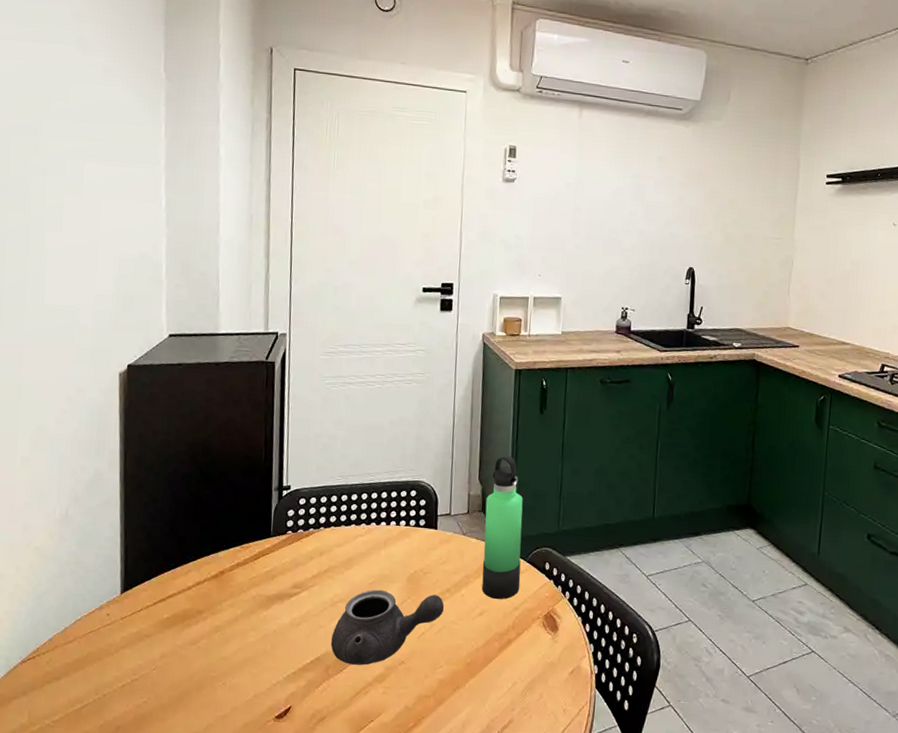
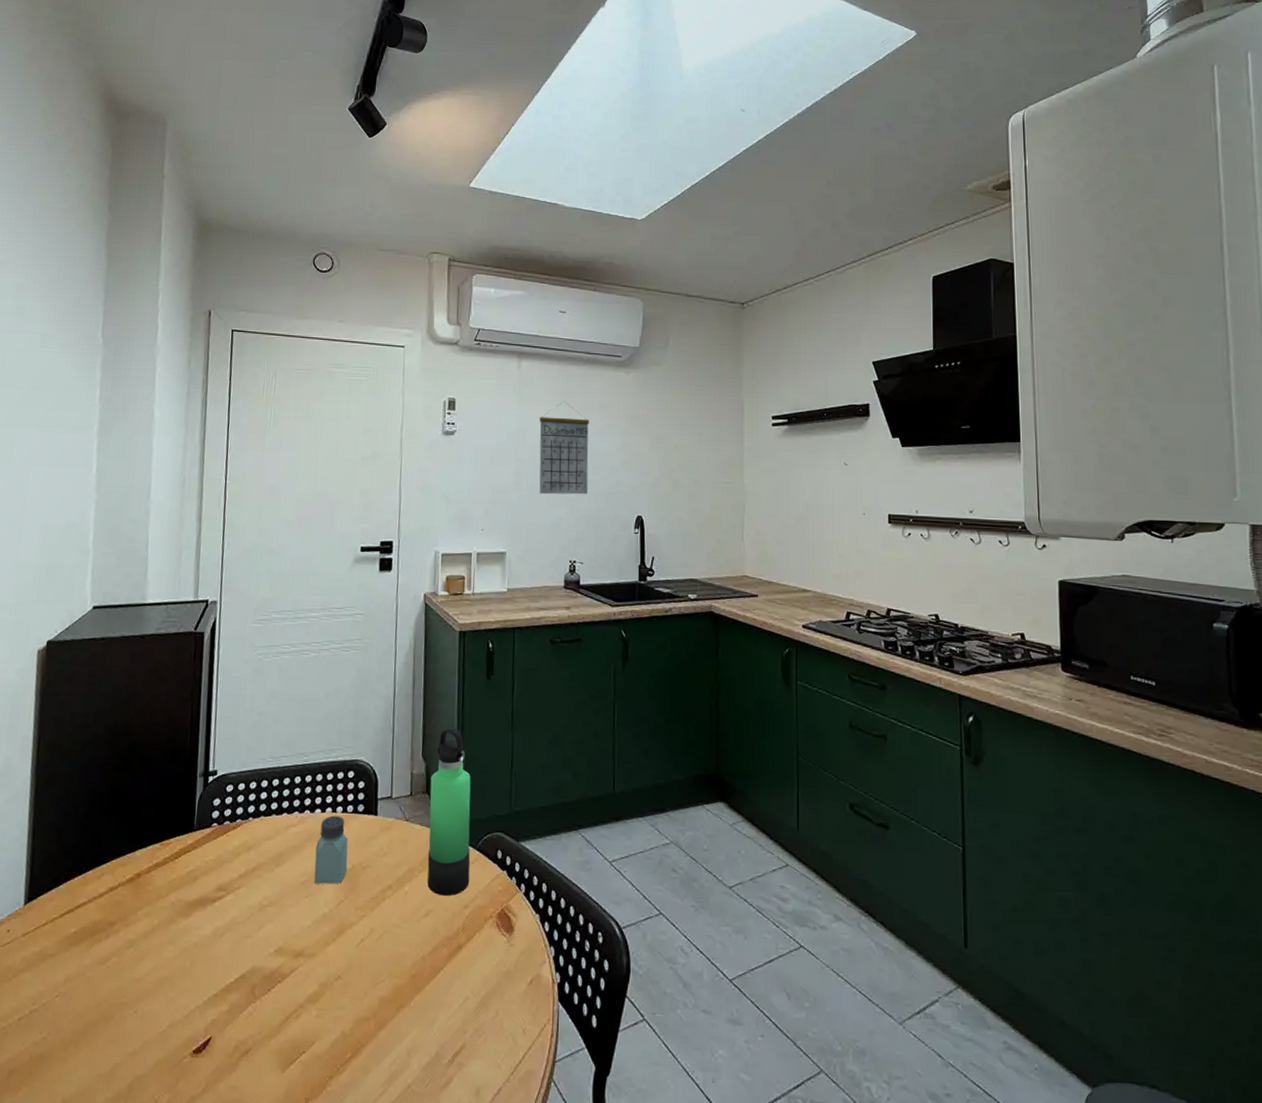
teapot: present [331,589,445,665] -> none [258,889,386,983]
saltshaker: none [380,528,411,586] -> present [314,815,348,884]
calendar: none [595,152,648,245] -> present [539,401,590,495]

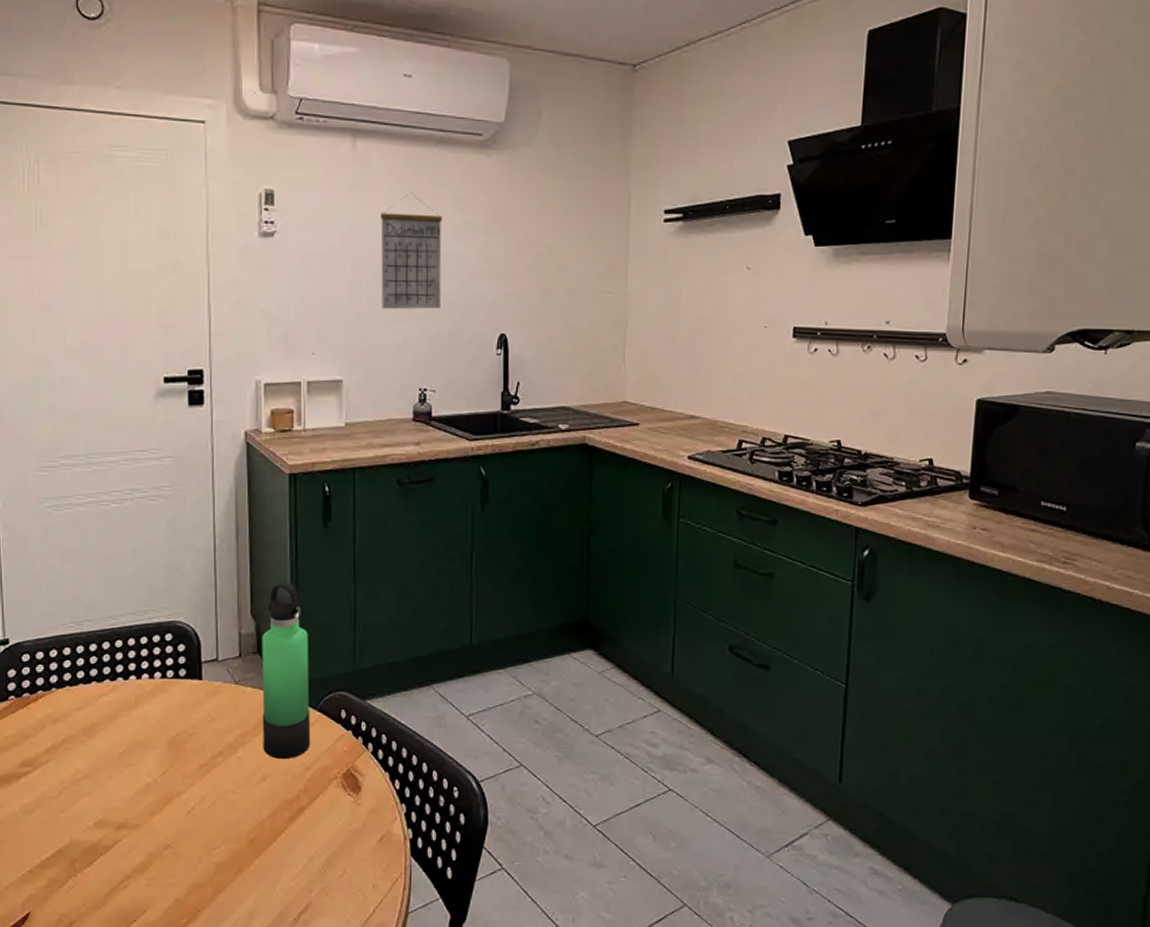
saltshaker: present [314,815,348,884] -> none [133,682,171,754]

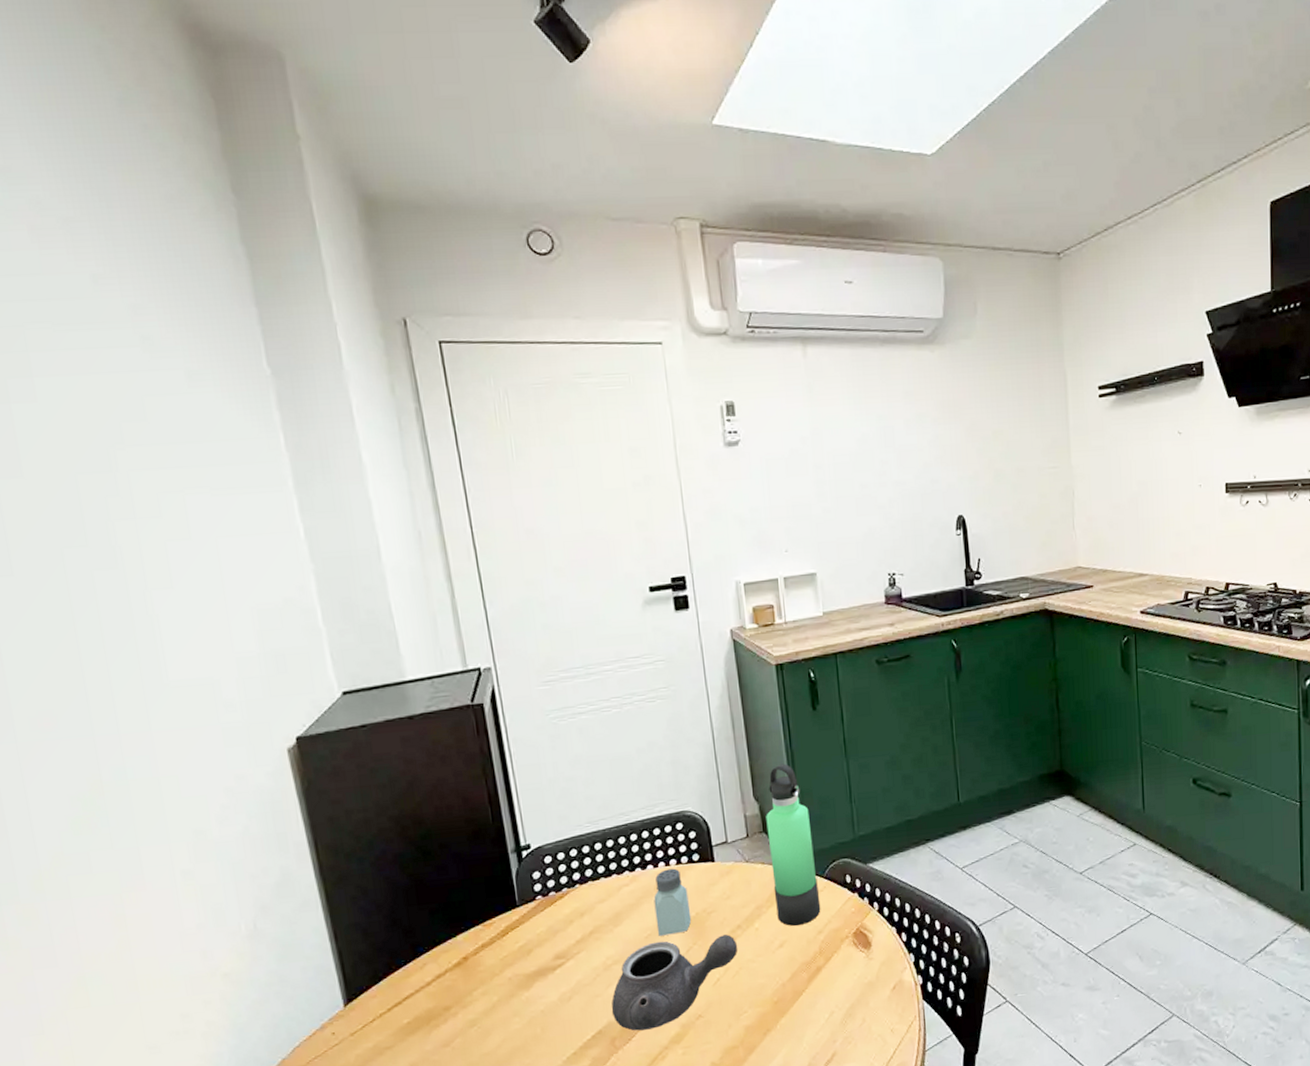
teapot: none [75,759,218,854] -> present [611,934,738,1031]
saltshaker: none [133,682,171,754] -> present [653,868,692,936]
calendar: present [381,192,443,310] -> none [836,392,900,504]

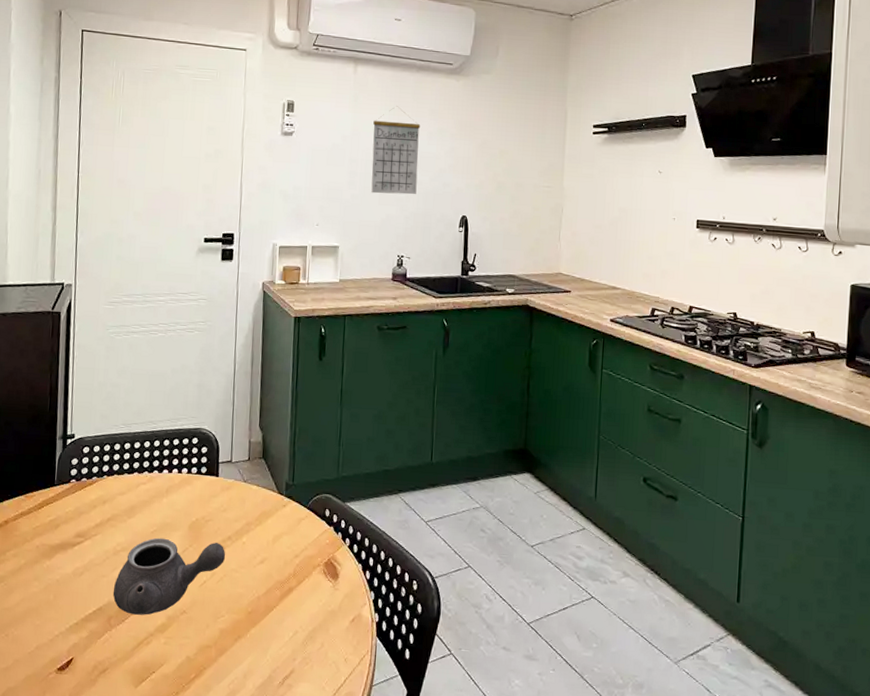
saltshaker: present [653,868,692,936] -> none [162,476,193,534]
thermos bottle: present [766,763,821,927] -> none [263,402,303,547]
calendar: none [836,392,900,504] -> present [371,106,421,195]

